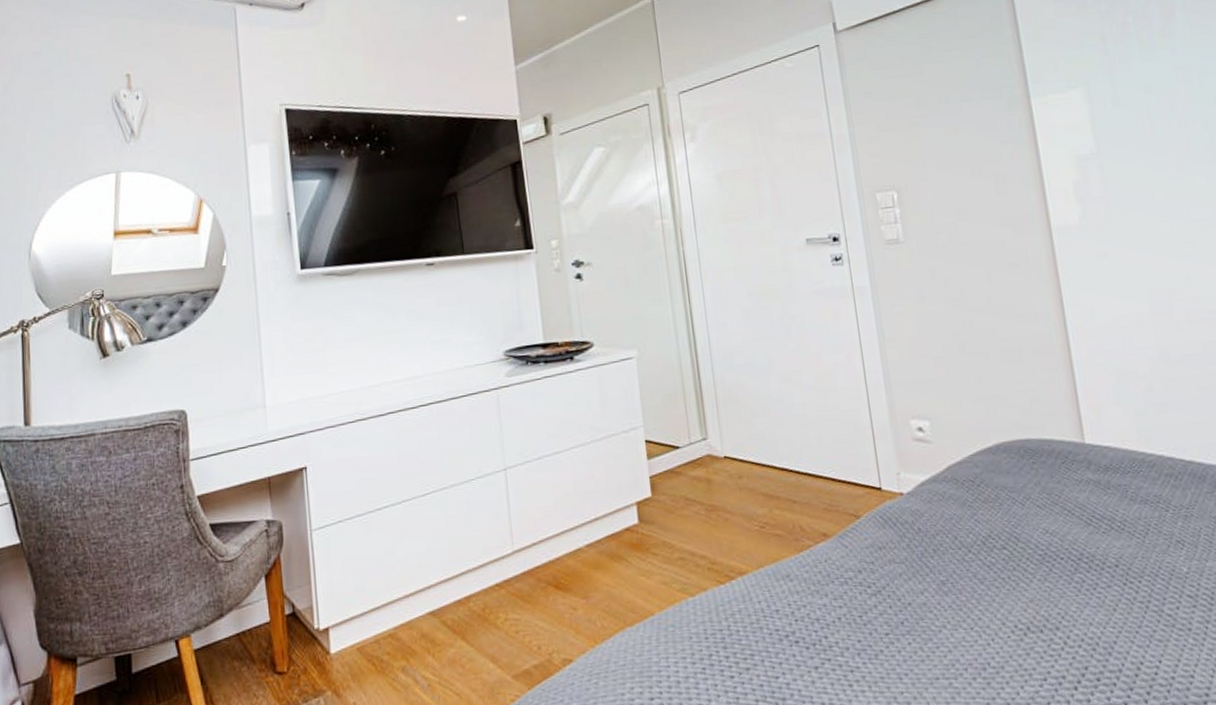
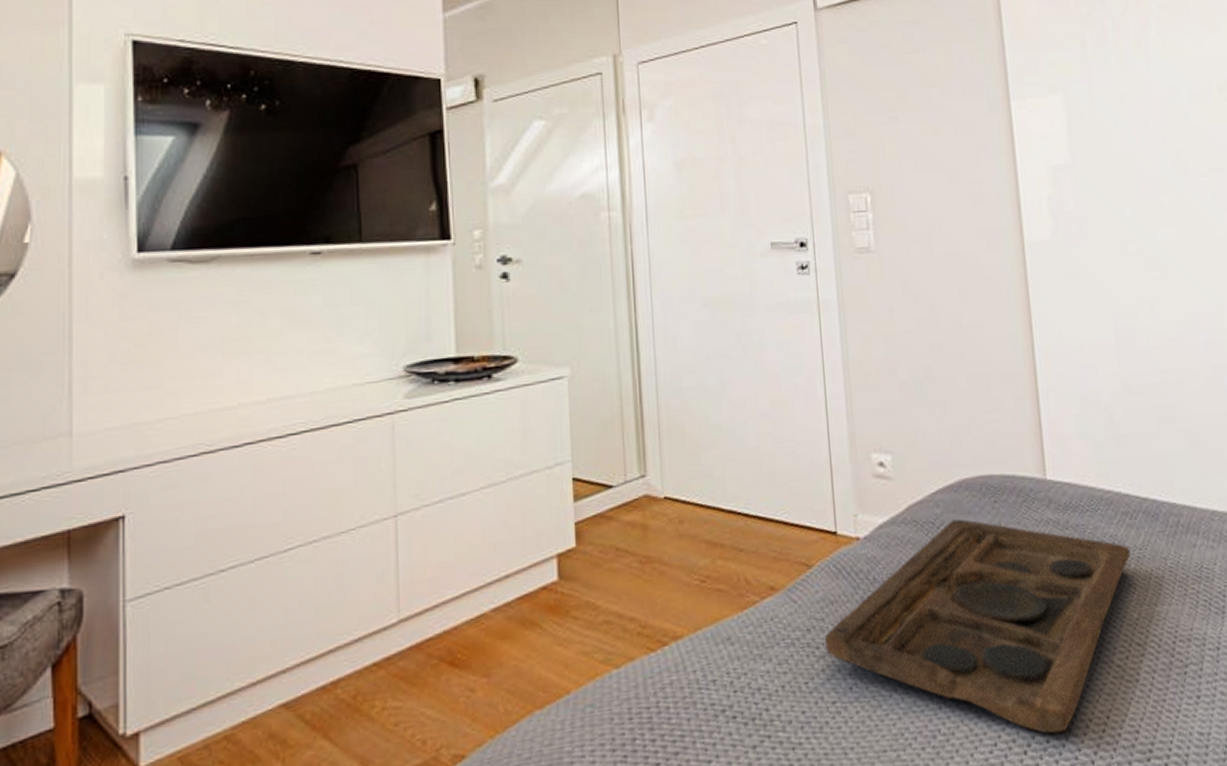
decorative tray: none [874,478,1177,673] -> present [824,518,1131,734]

